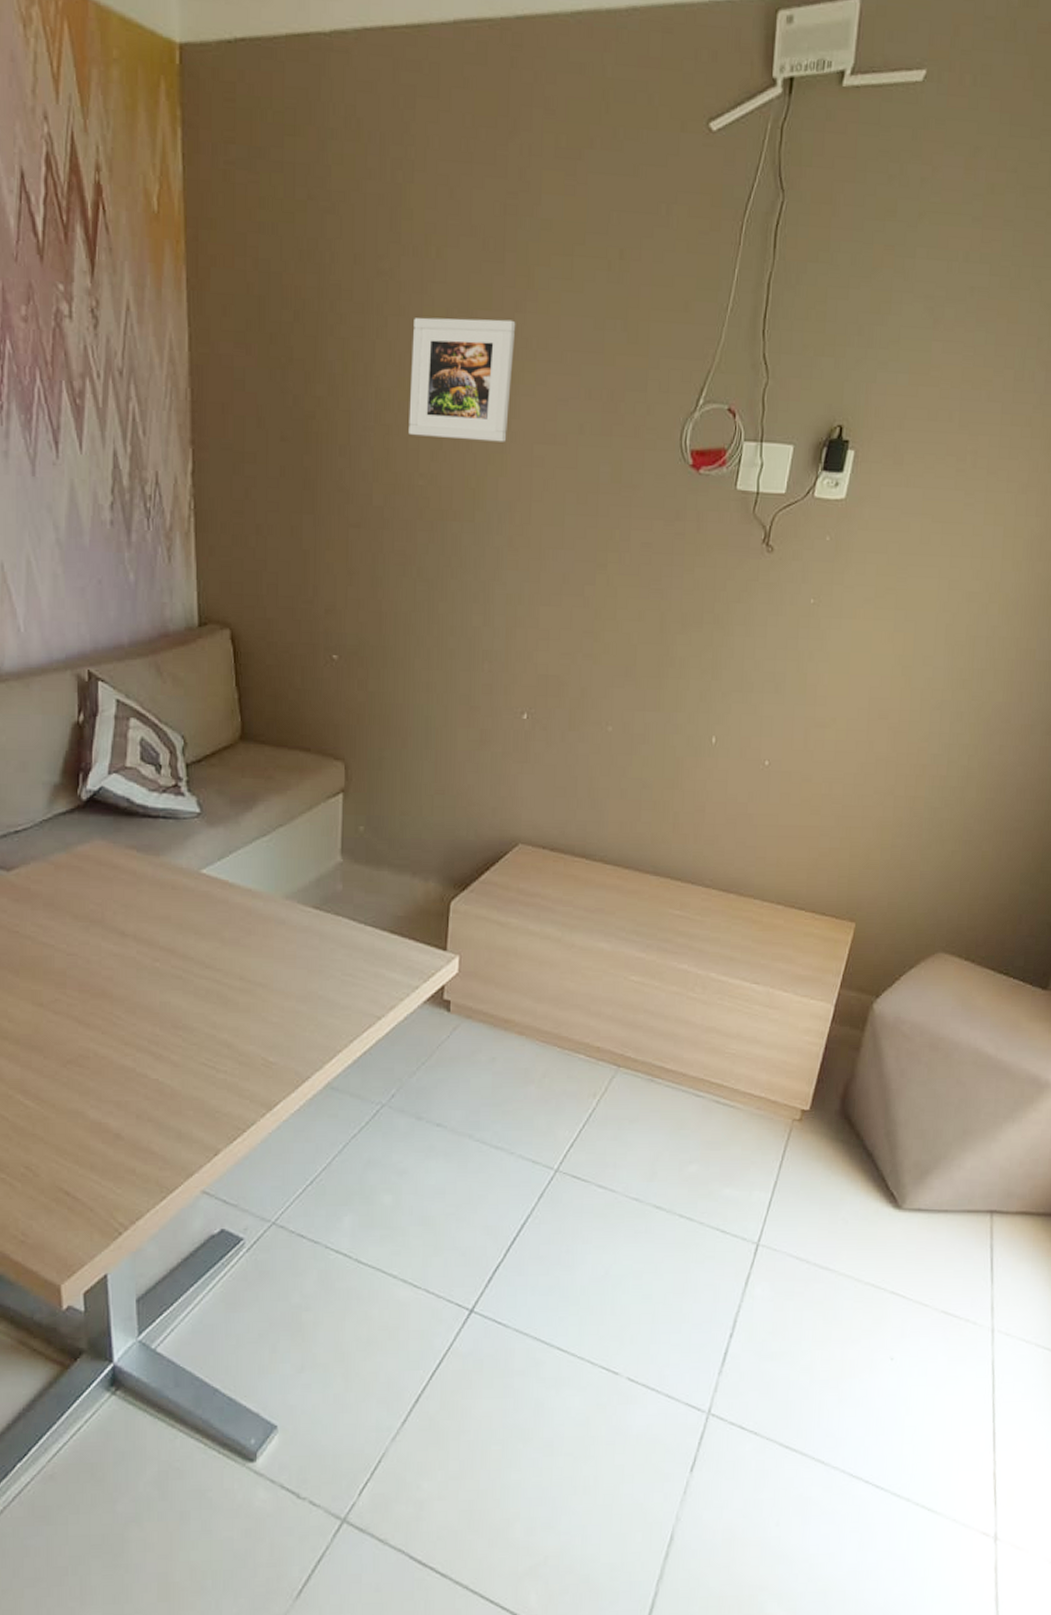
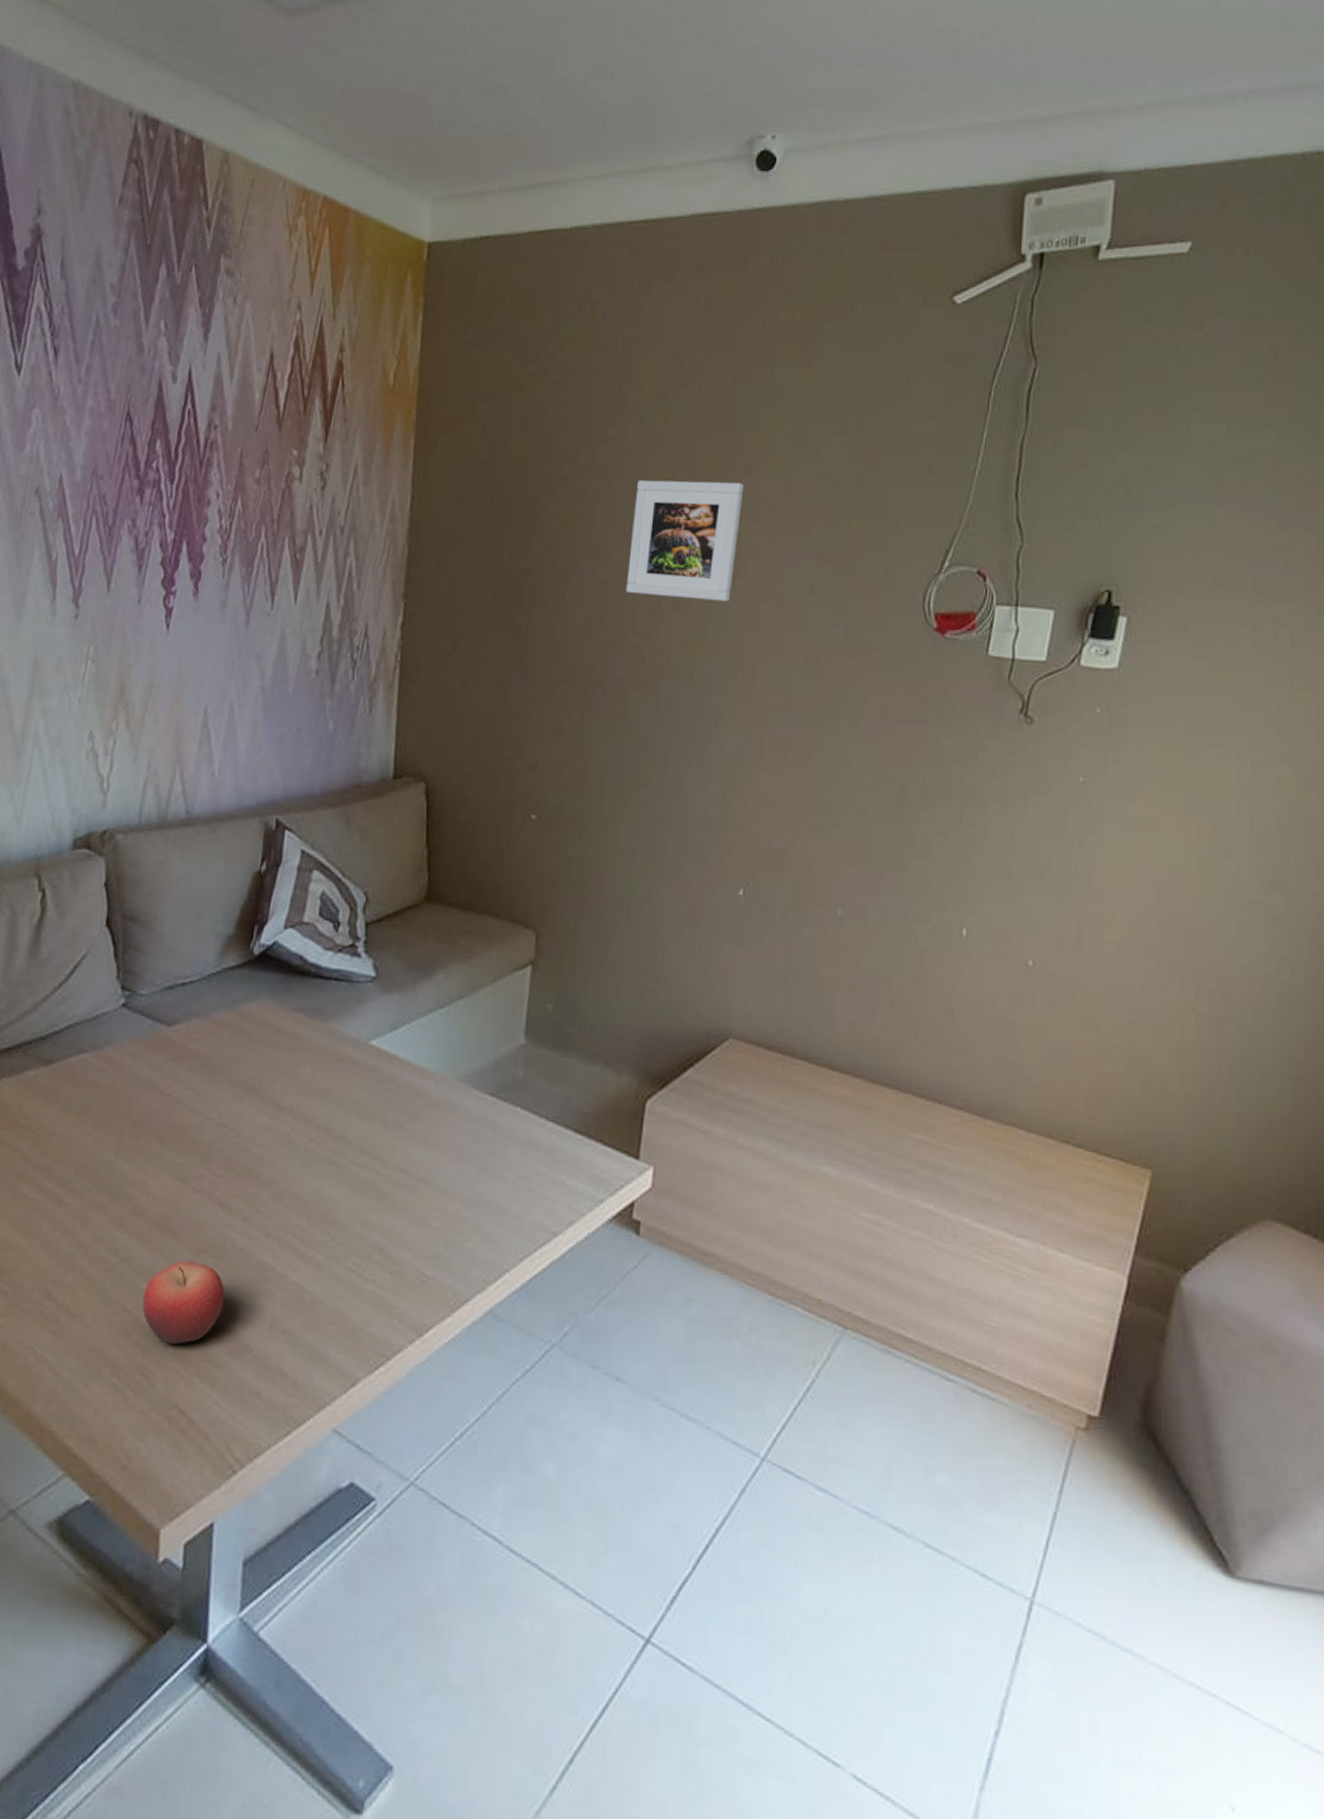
fruit: none [19,1072,93,1140] -> present [142,1260,225,1344]

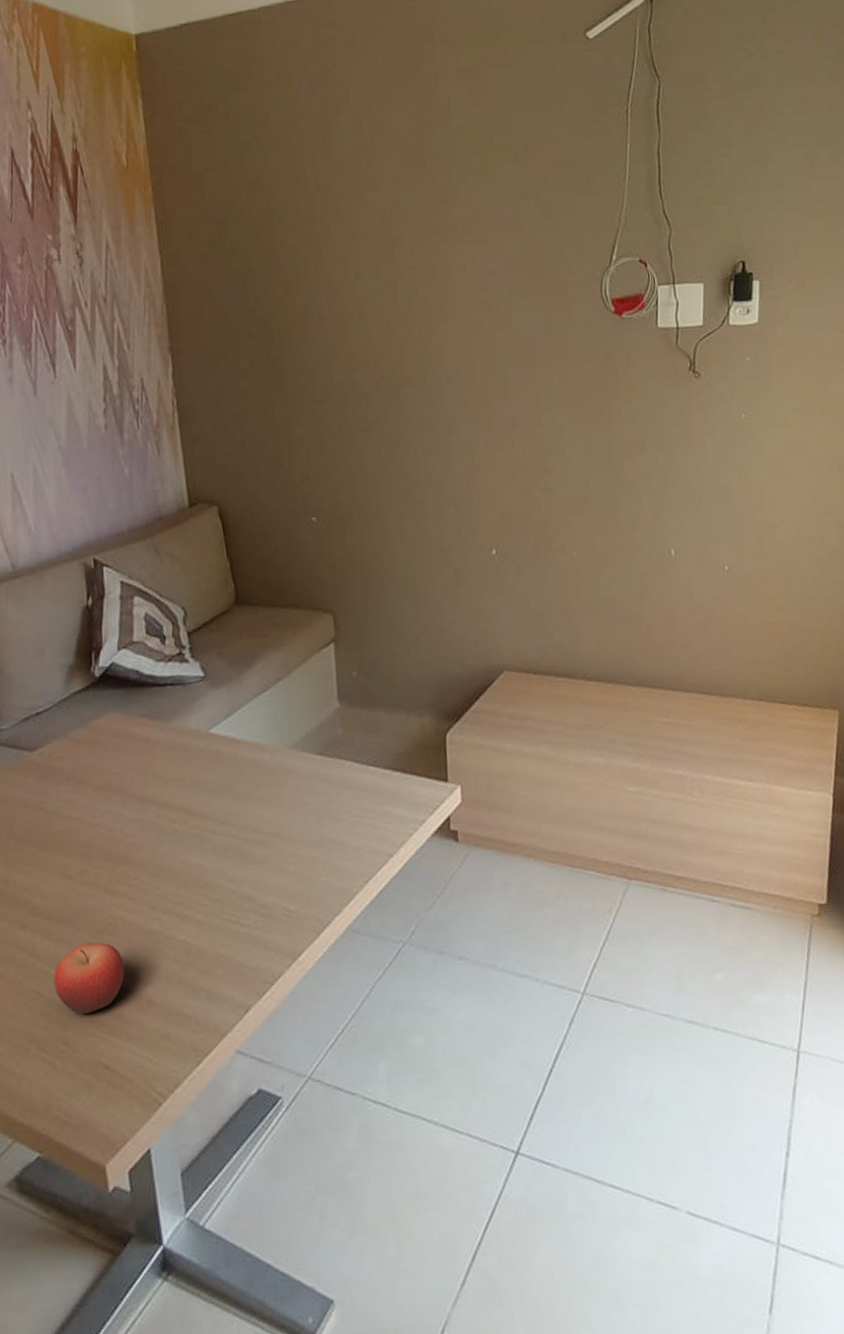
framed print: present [626,480,744,602] -> none [353,212,446,319]

